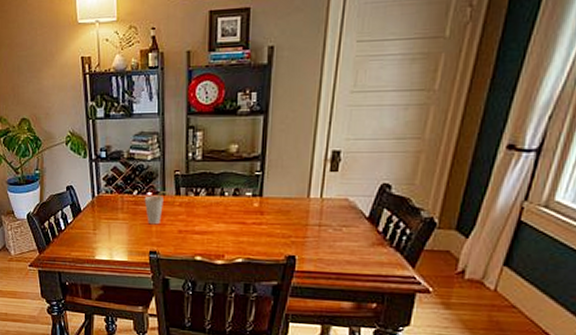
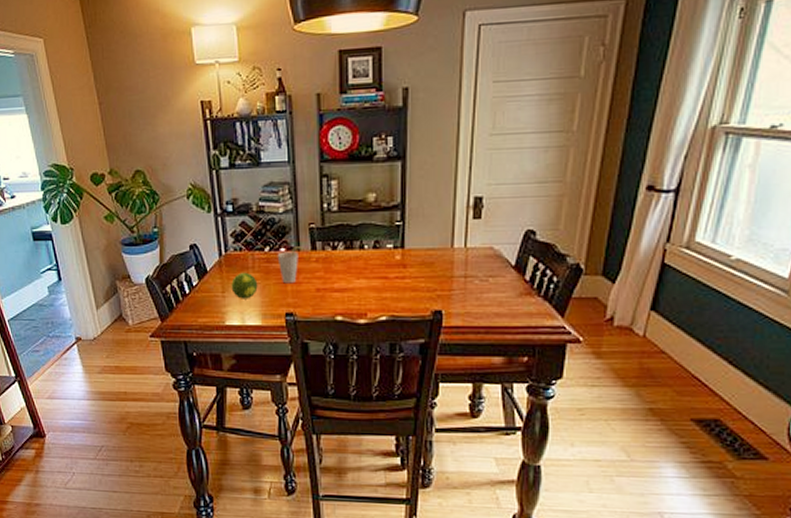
fruit: none [102,212,126,237] -> present [231,272,258,299]

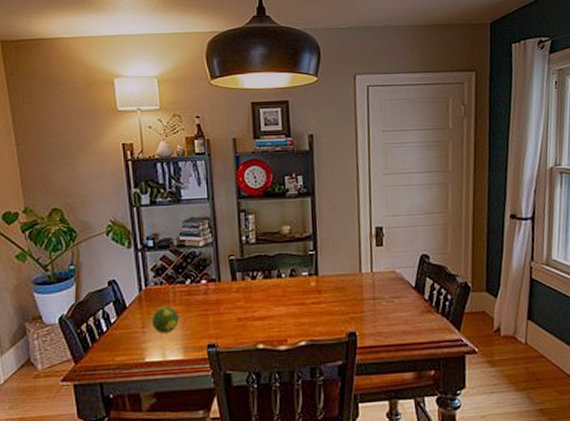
cup: present [277,247,304,284] -> none [198,278,225,315]

